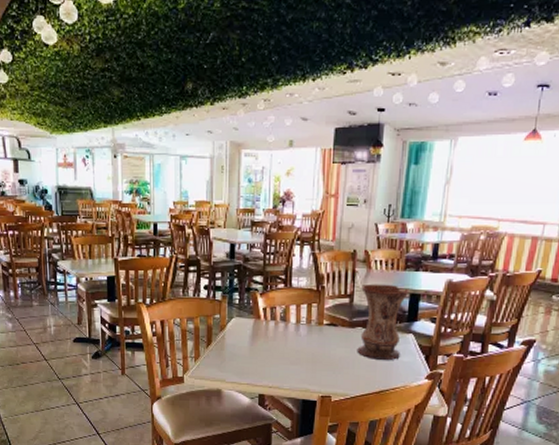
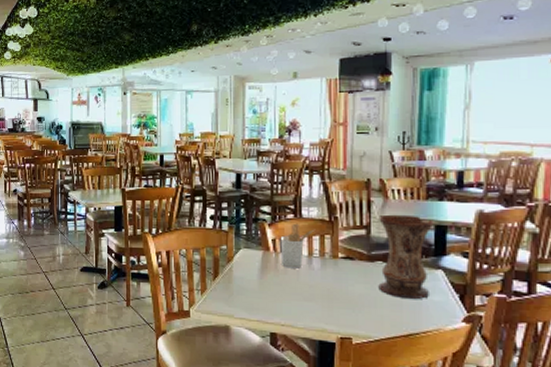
utensil holder: none [270,292,304,335] -> present [280,223,316,269]

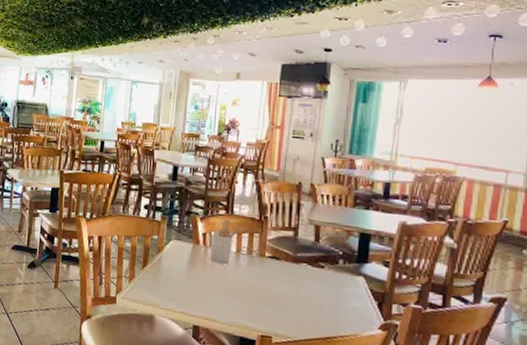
vase: present [378,214,434,299] -> none [301,218,359,304]

